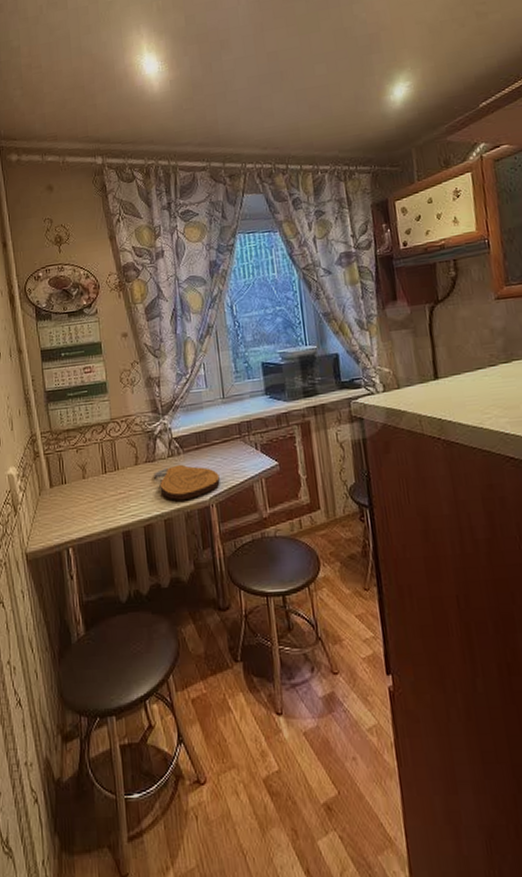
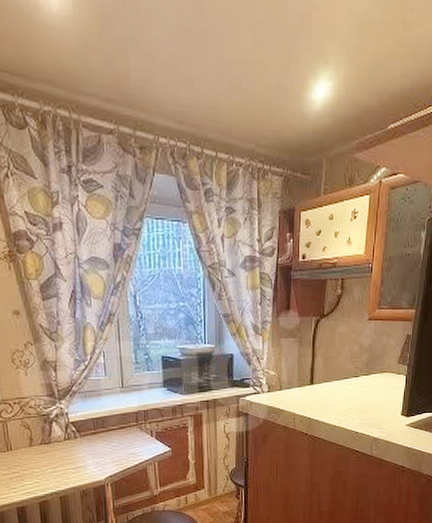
cutting board: present [154,464,220,500] -> none [49,447,116,480]

